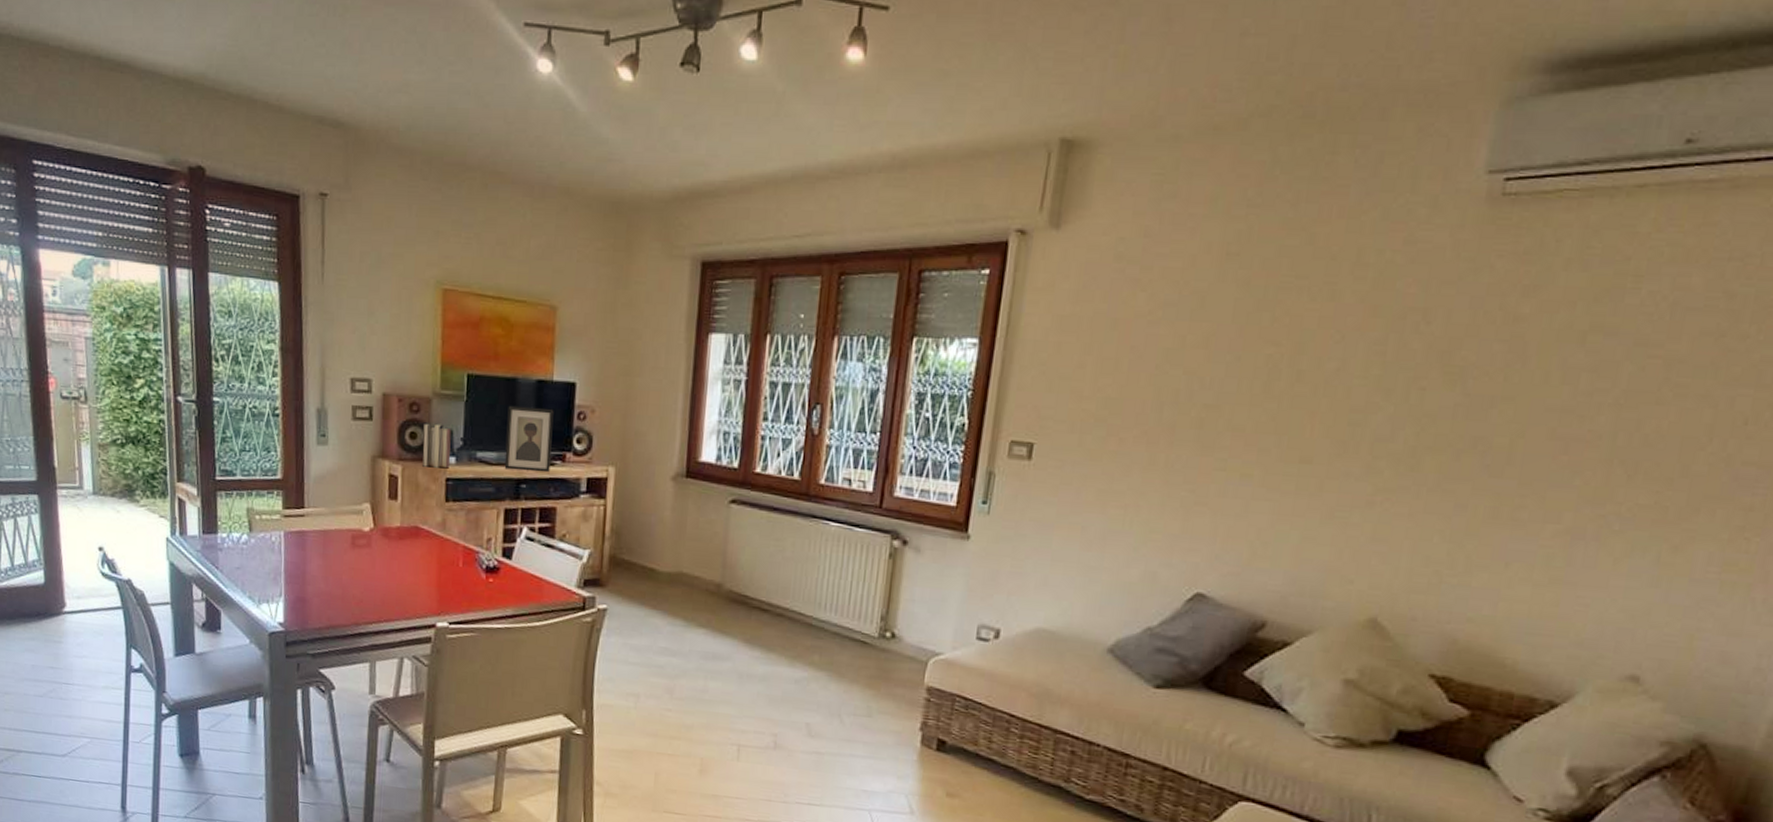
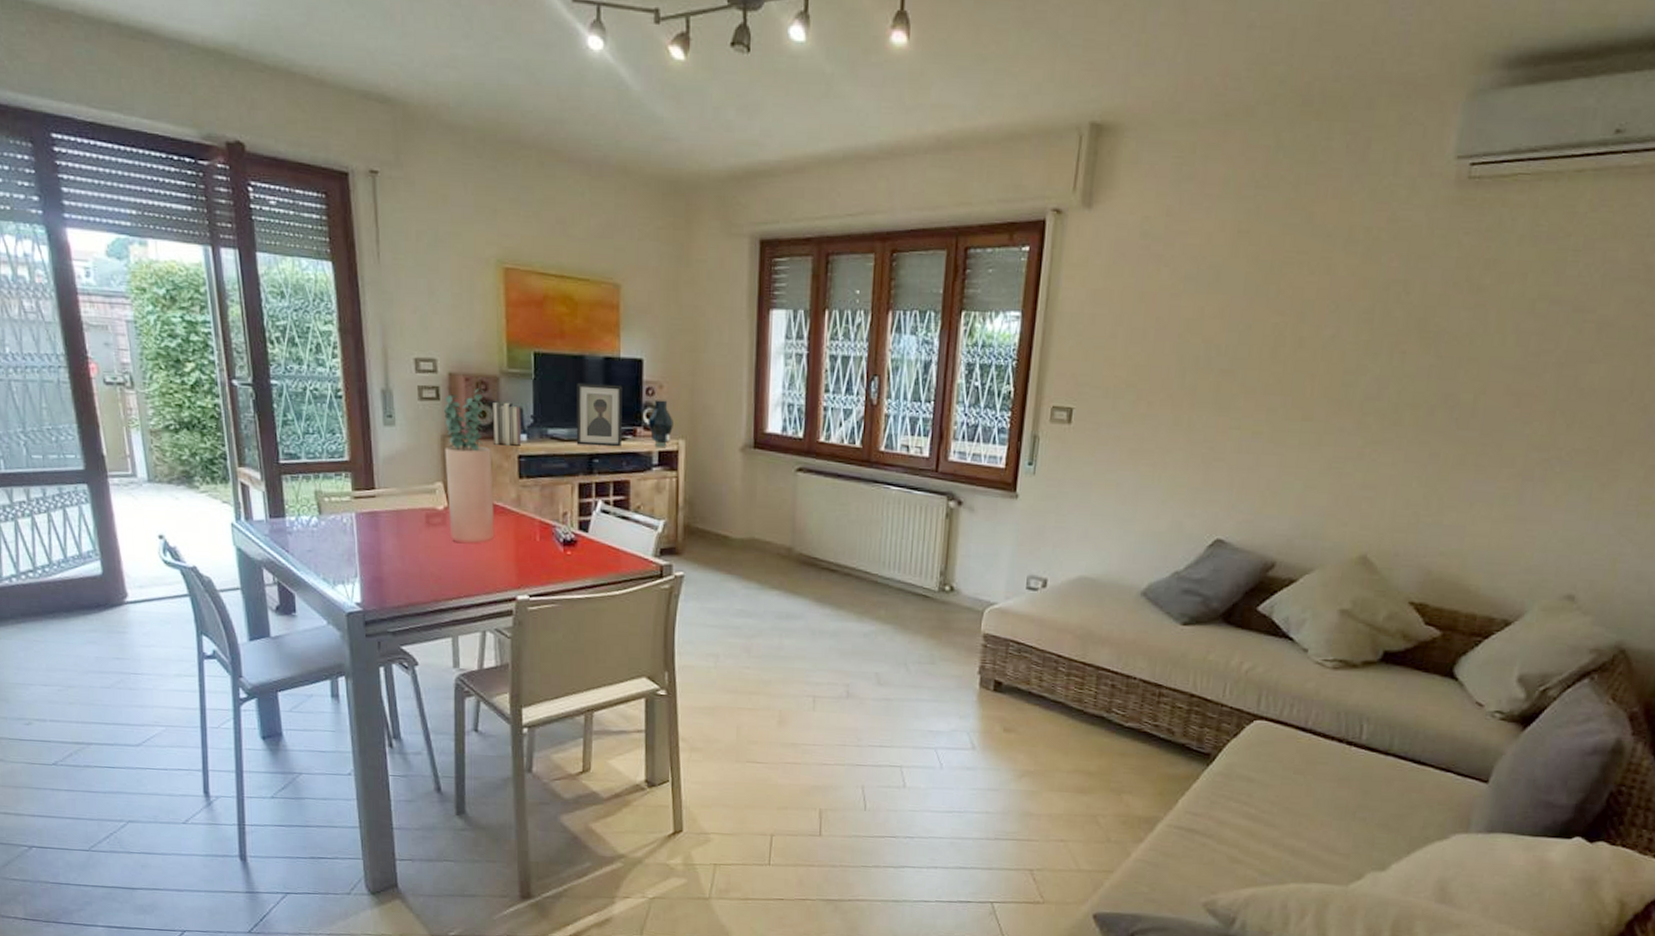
vase: none [374,401,420,568] -> present [444,380,495,544]
vase: none [577,425,604,474] -> present [647,400,673,447]

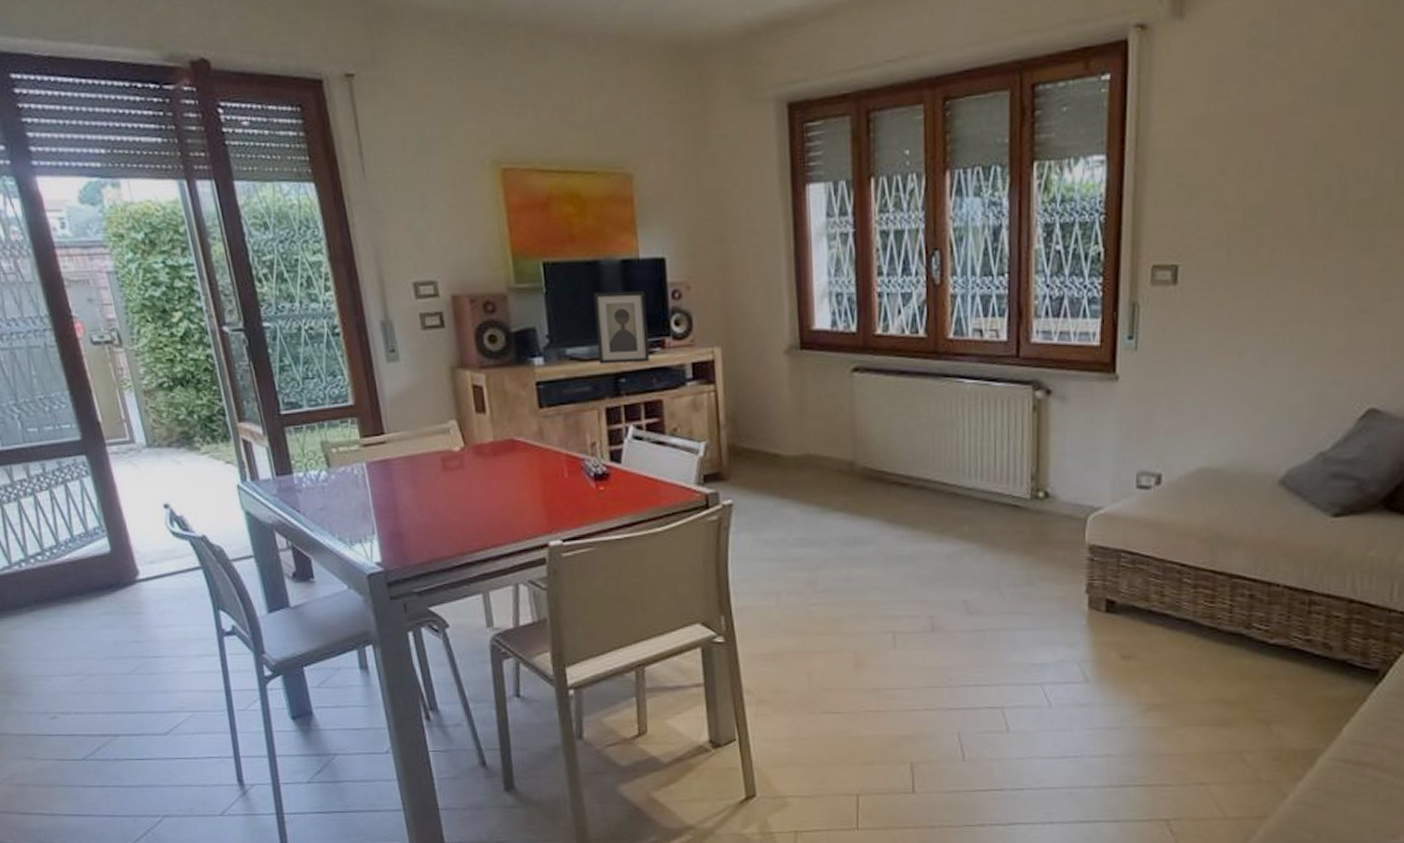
vase: present [444,380,495,544] -> none [449,300,519,487]
books: present [492,401,522,446] -> none [502,322,539,372]
vase: present [647,400,673,447] -> none [676,303,706,358]

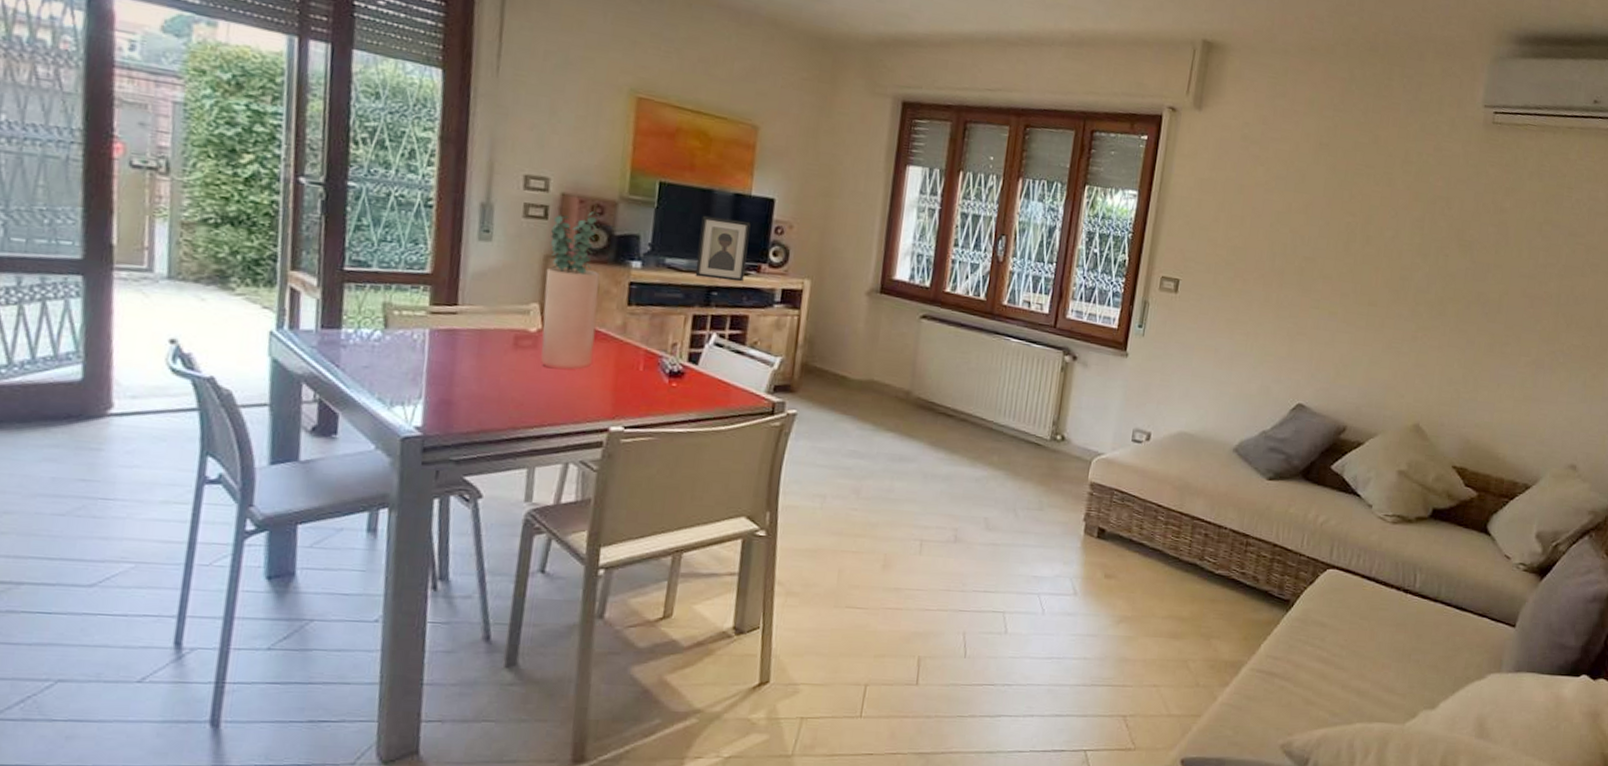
vase: none [449,300,519,487] -> present [540,203,601,370]

